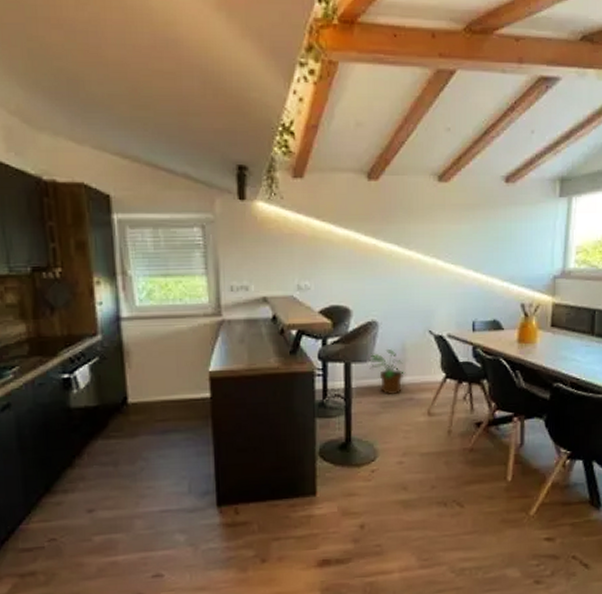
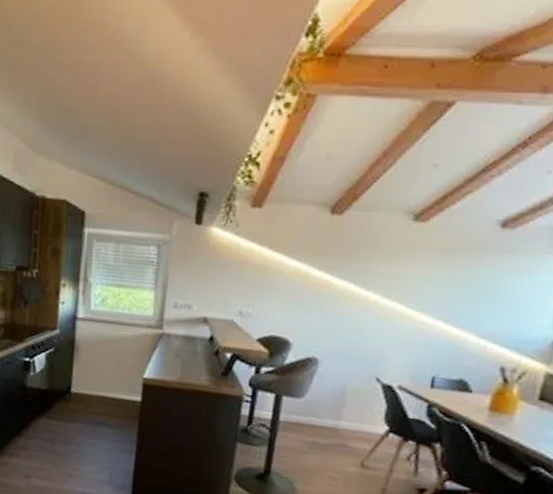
potted plant: present [369,349,406,396] -> none [302,389,342,438]

